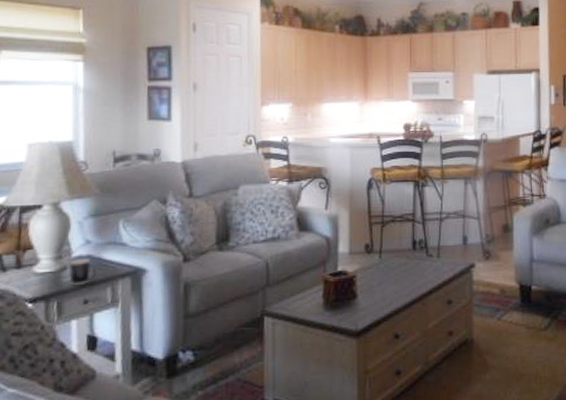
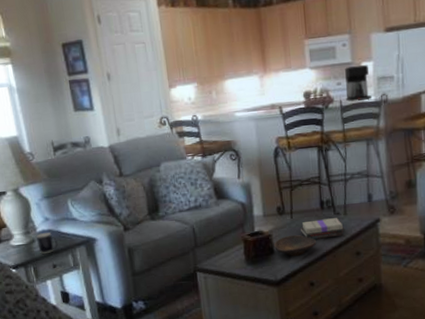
decorative bowl: none [358,277,406,302] -> present [274,234,317,256]
books: none [389,260,437,284] -> present [301,218,345,240]
coffee maker: none [446,104,471,138] -> present [345,65,371,102]

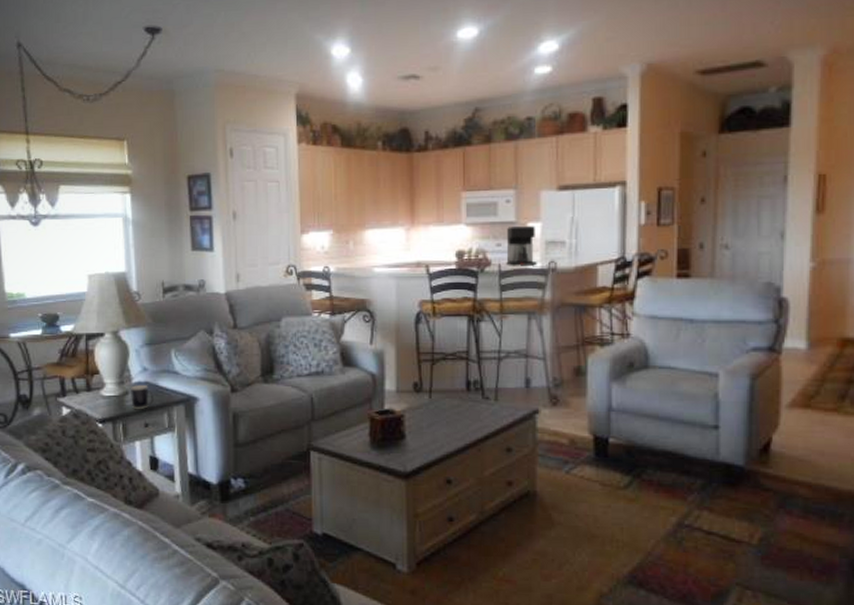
decorative bowl: present [274,234,317,256] -> none [407,418,459,444]
books: present [301,218,345,240] -> none [440,403,495,427]

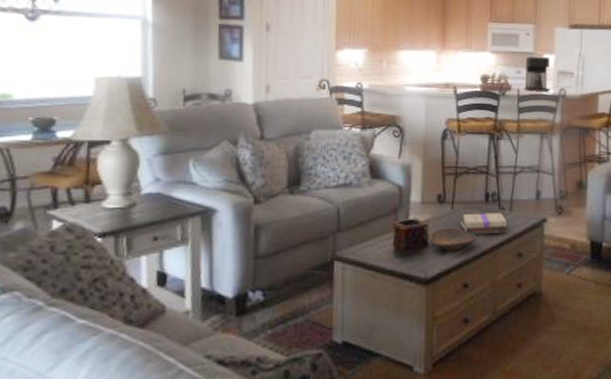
mug: present [130,384,154,409] -> none [138,195,166,222]
decorative bowl: none [407,418,459,444] -> present [429,227,477,252]
books: none [440,403,495,427] -> present [461,213,509,235]

